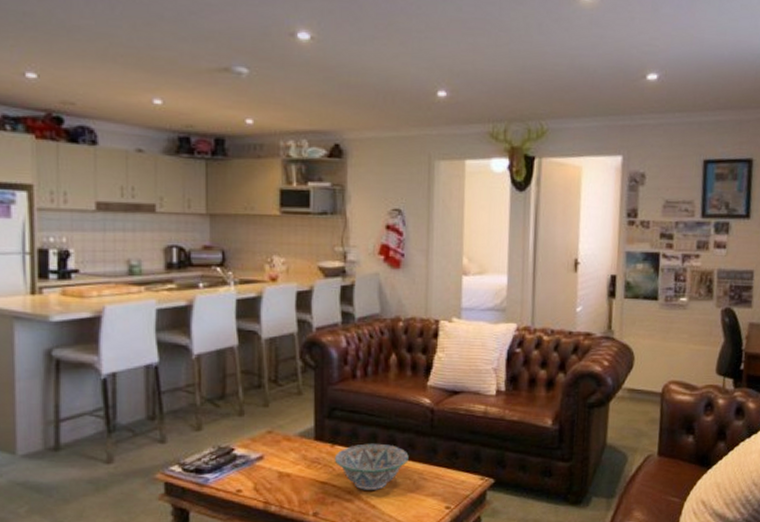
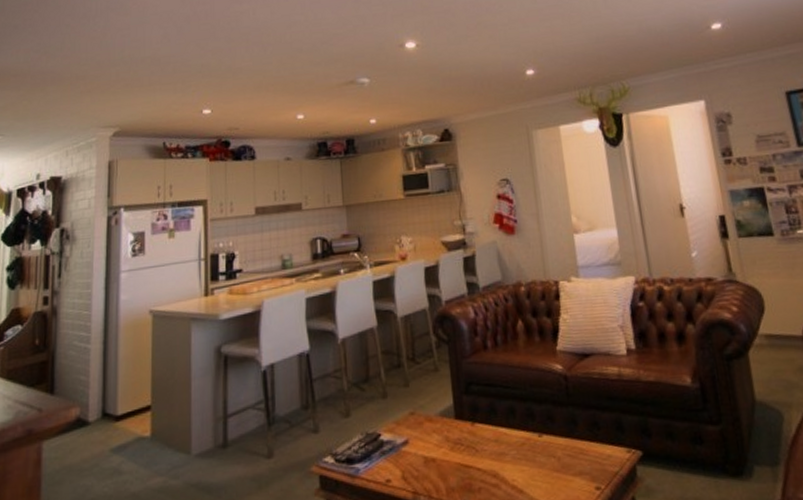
decorative bowl: present [334,443,409,490] -> none [475,417,550,473]

